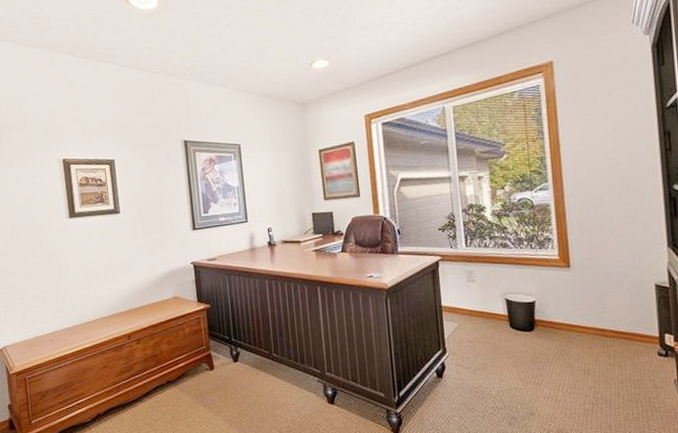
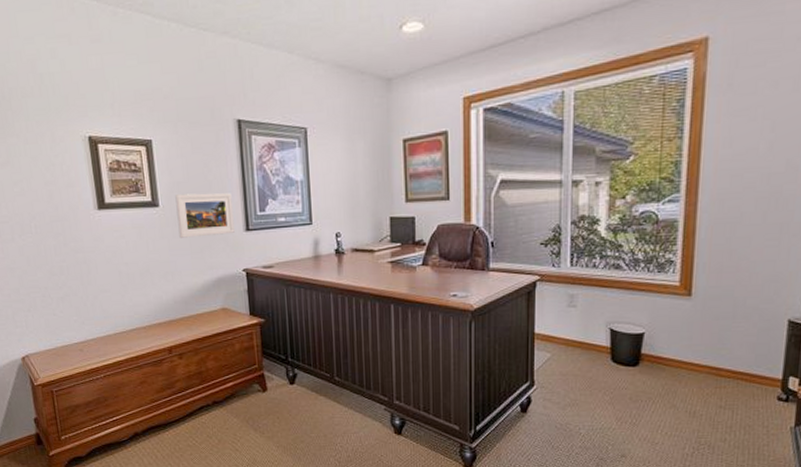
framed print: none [133,199,183,239] -> present [175,193,235,238]

